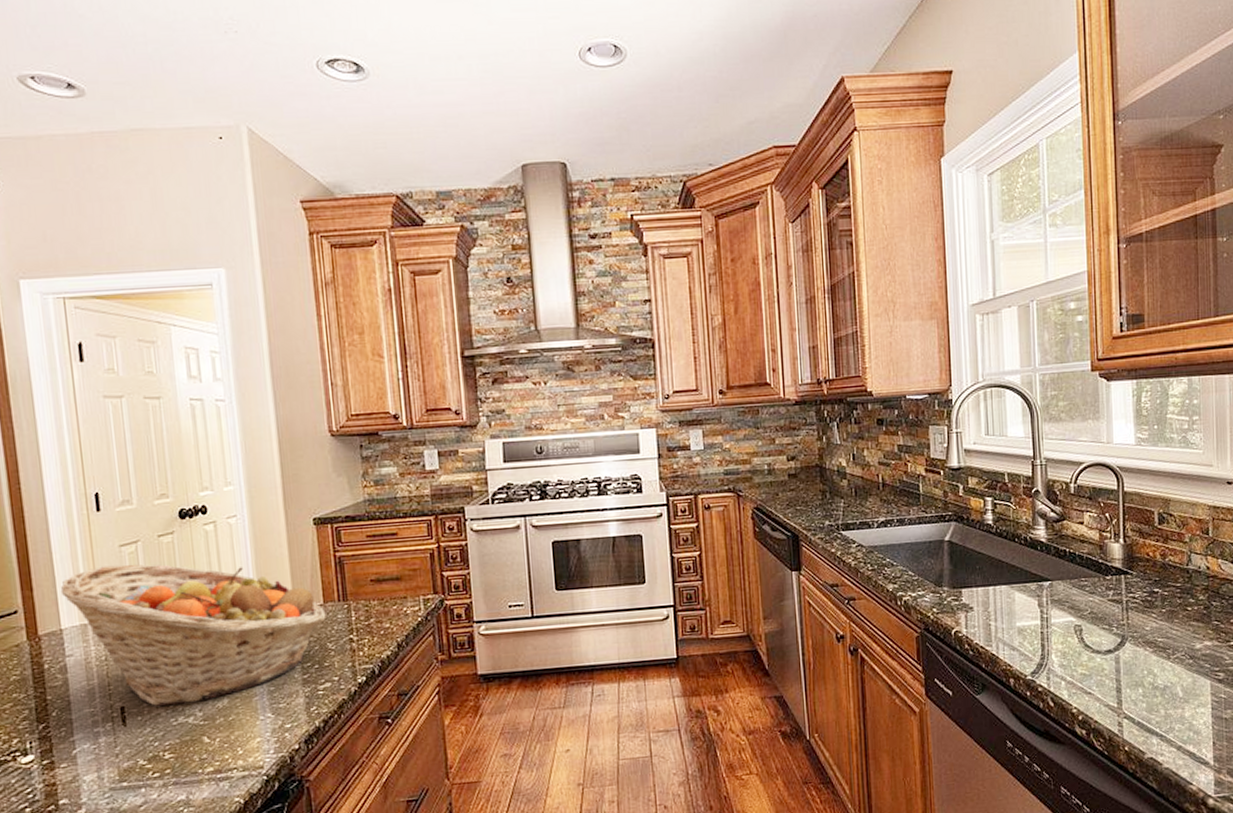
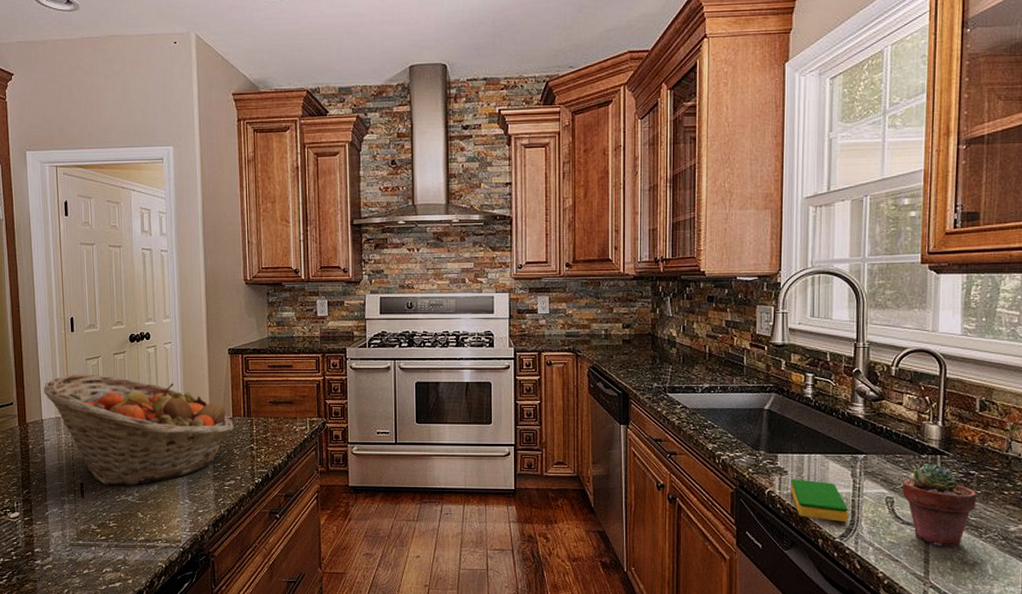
dish sponge: none [977,614,1039,658] -> present [790,479,849,523]
potted succulent: none [1090,585,1163,673] -> present [902,464,977,547]

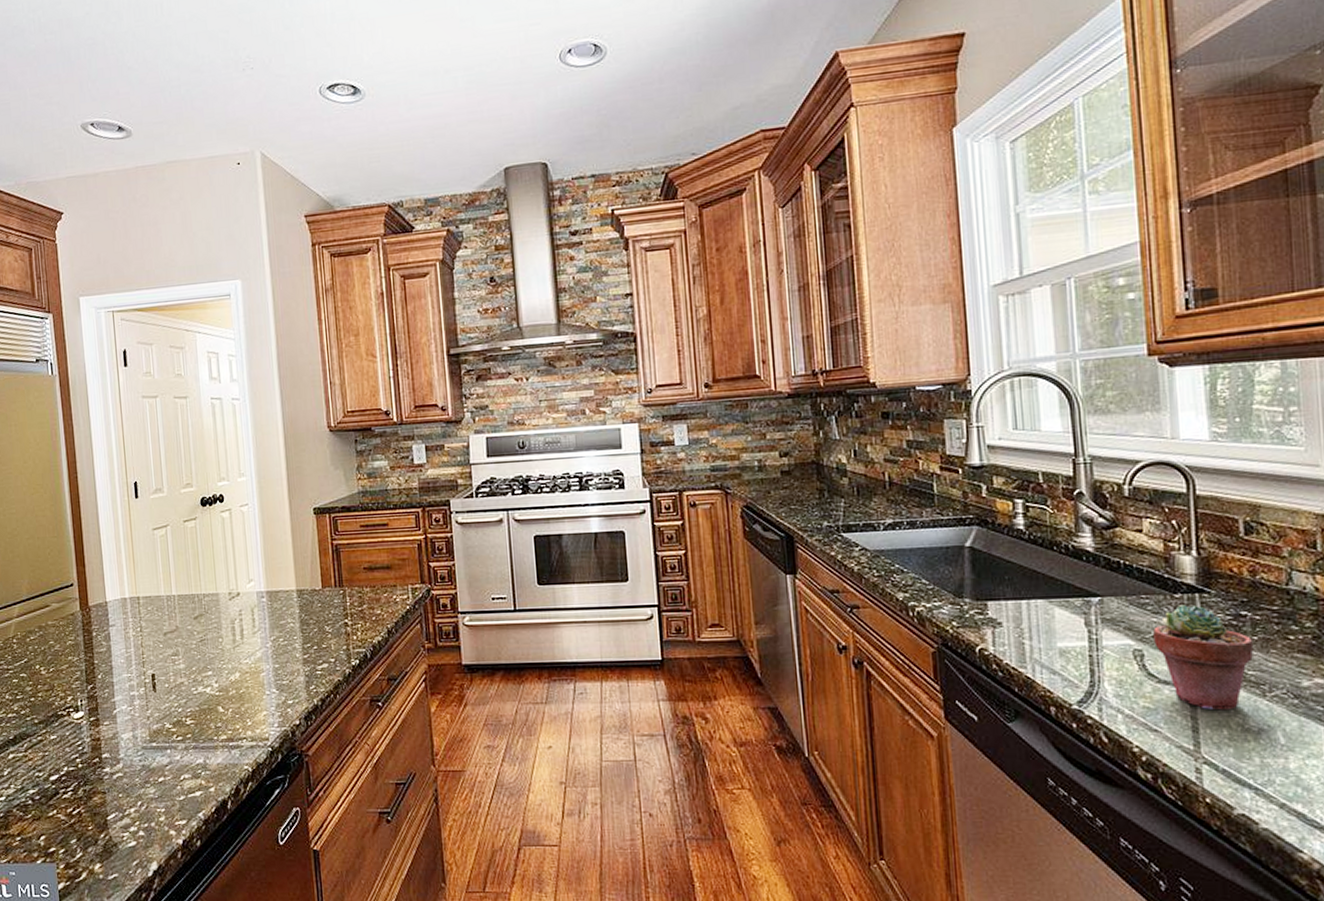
fruit basket: present [43,374,234,485] -> none [106,546,324,675]
dish sponge: present [790,479,849,523] -> none [1007,631,1087,685]

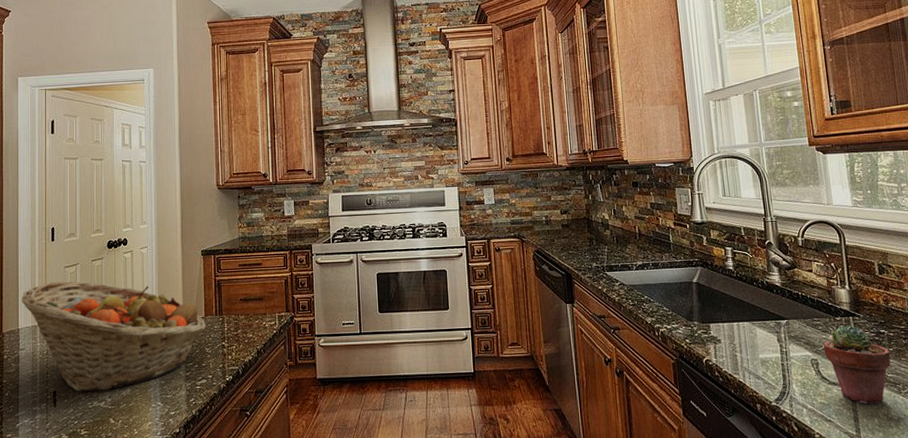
fruit basket: none [106,546,324,675] -> present [21,281,206,392]

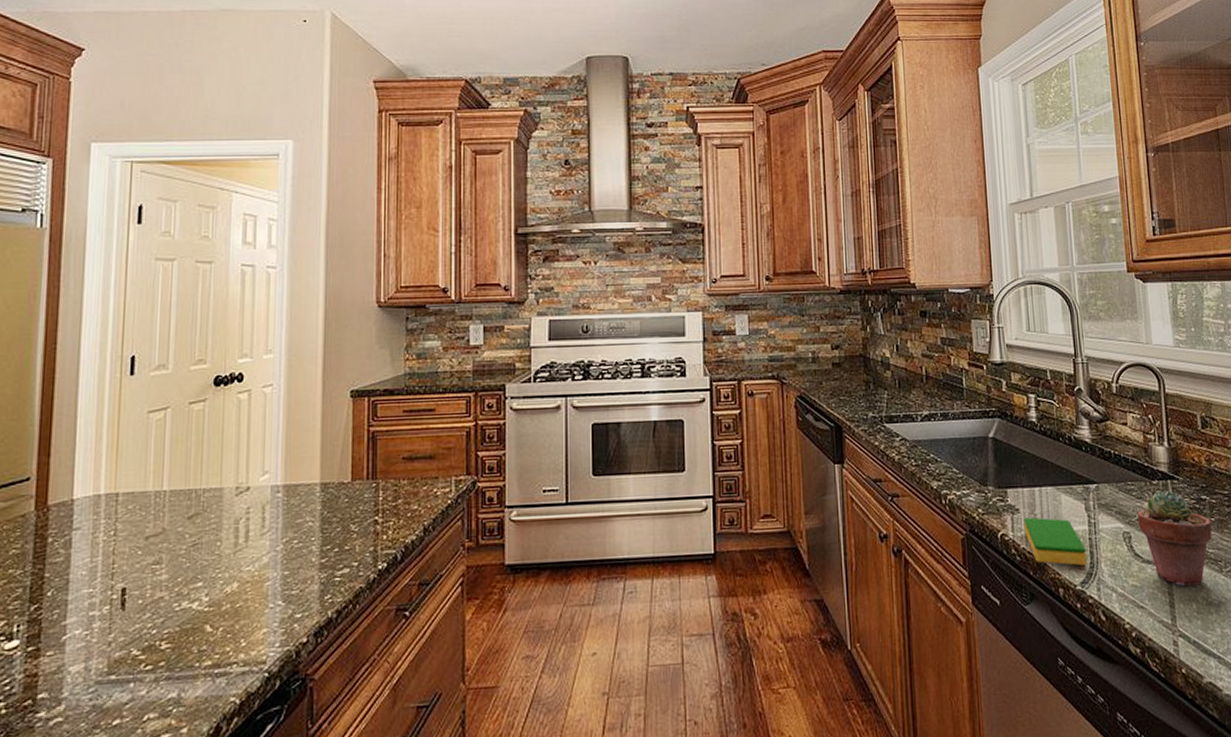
fruit basket: present [21,281,206,392] -> none [79,431,353,589]
dish sponge: none [724,346,781,387] -> present [1023,517,1088,566]

